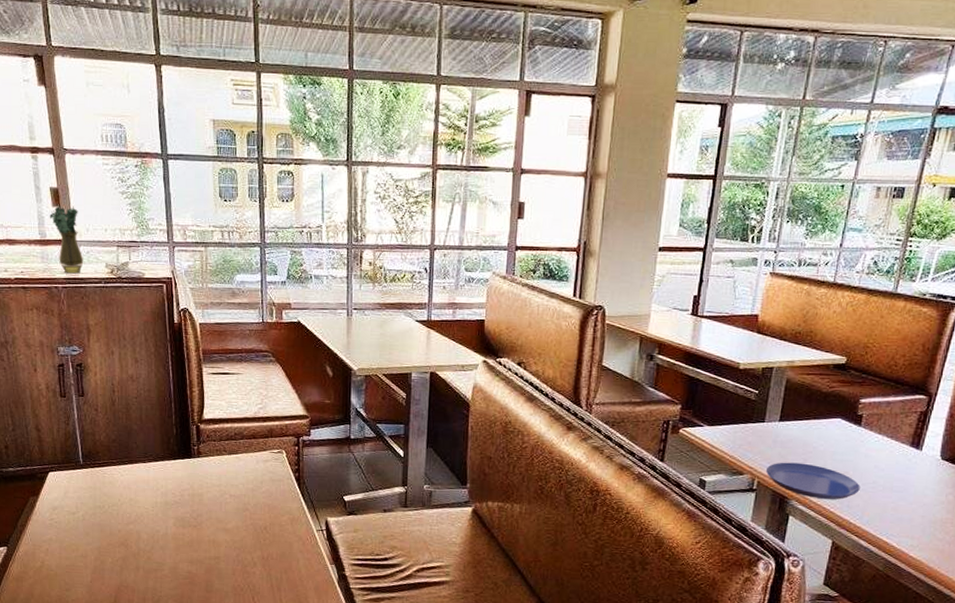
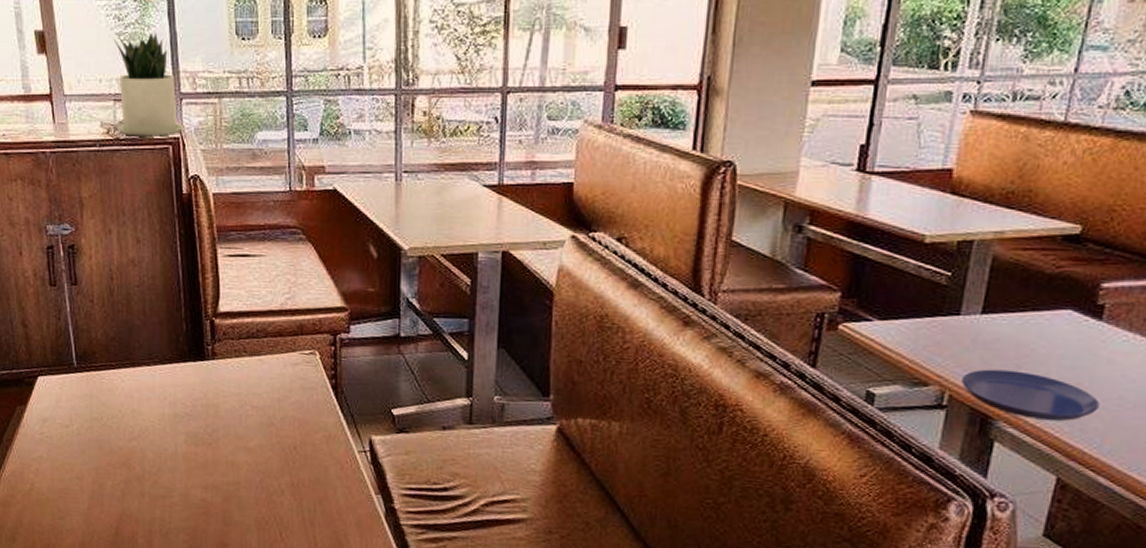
vase: present [50,203,84,274] -> none [35,49,75,135]
planter: none [117,192,176,277] -> present [113,33,184,137]

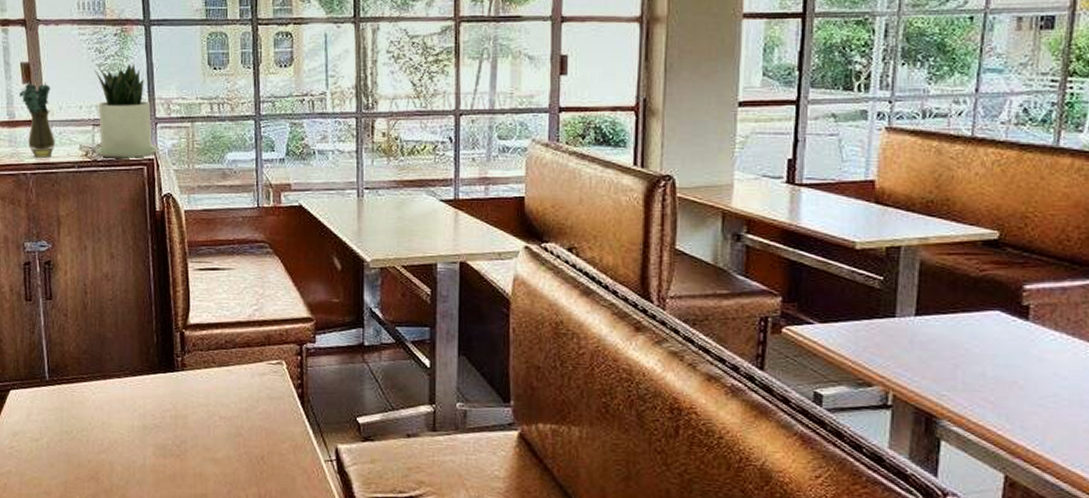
vase: none [35,49,75,135] -> present [20,79,56,158]
plate: present [960,369,1100,421] -> none [902,369,1036,419]

